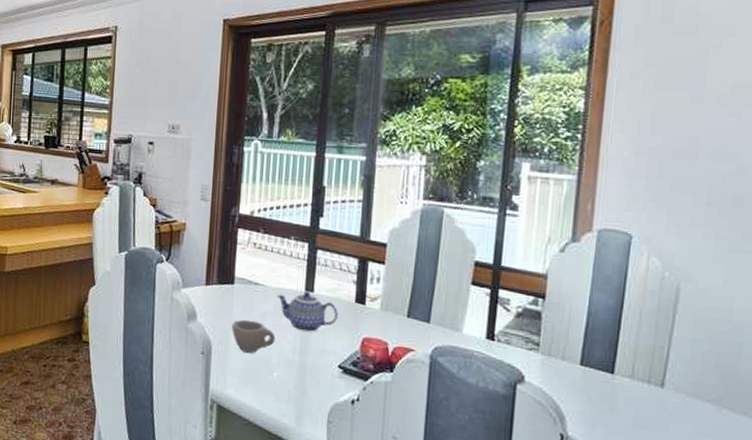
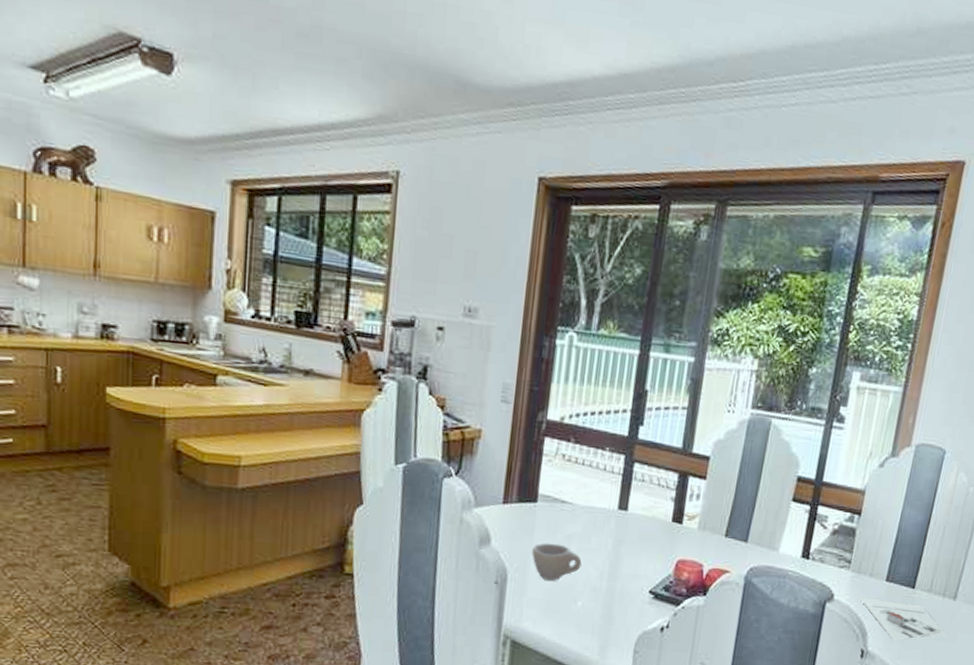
teapot: present [277,291,338,332] -> none [586,510,653,555]
architectural model: none [554,380,659,427] -> present [860,597,948,641]

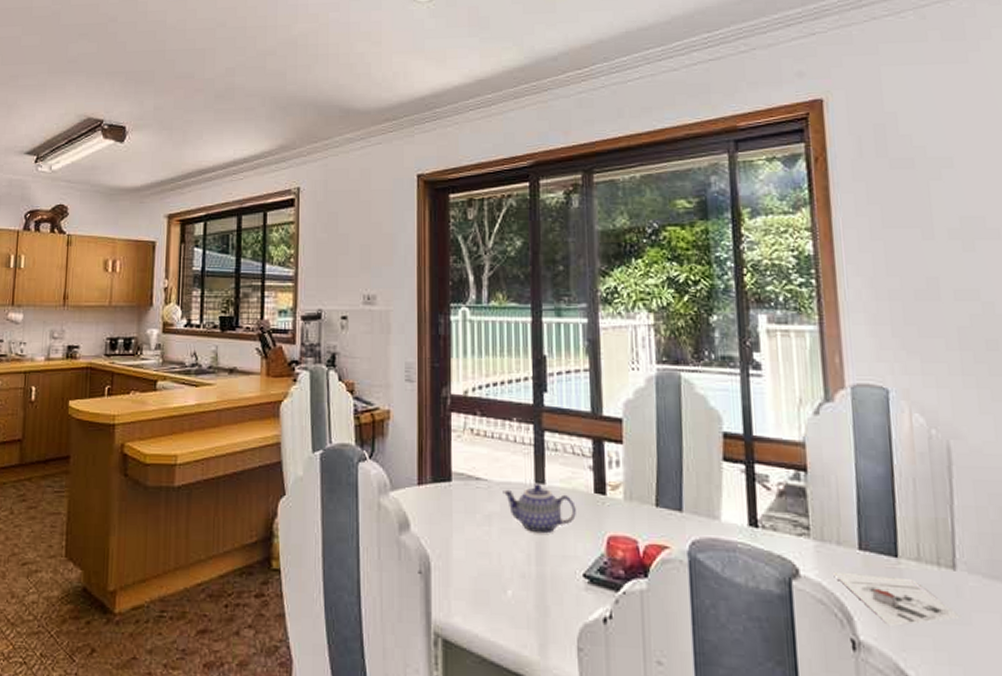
cup: present [532,543,582,581] -> none [453,525,505,567]
teapot: none [586,510,653,555] -> present [503,484,576,534]

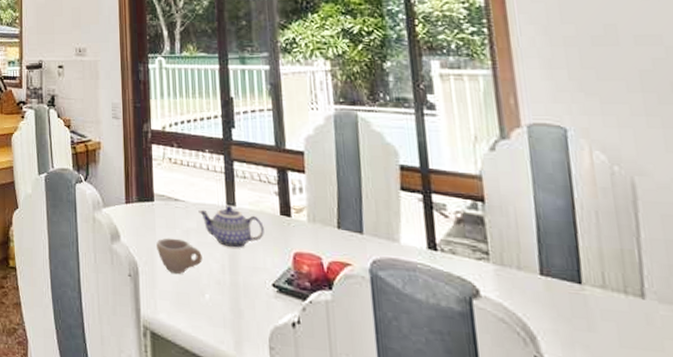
cup: none [453,525,505,567] -> present [156,238,202,274]
architectural model: present [833,571,960,627] -> none [514,293,651,348]

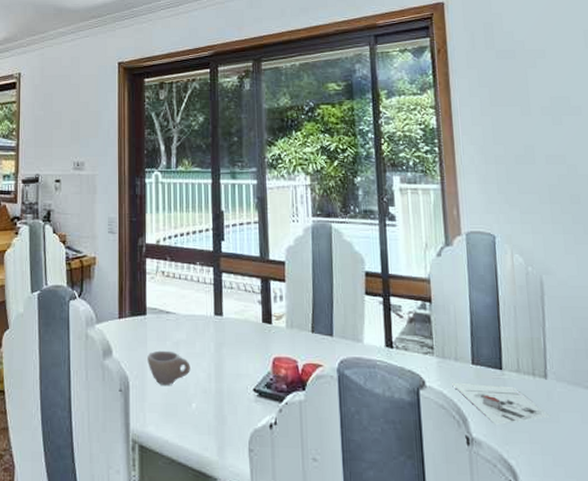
teapot: present [198,206,264,248] -> none [188,316,248,357]
architectural model: none [514,293,651,348] -> present [452,382,550,426]

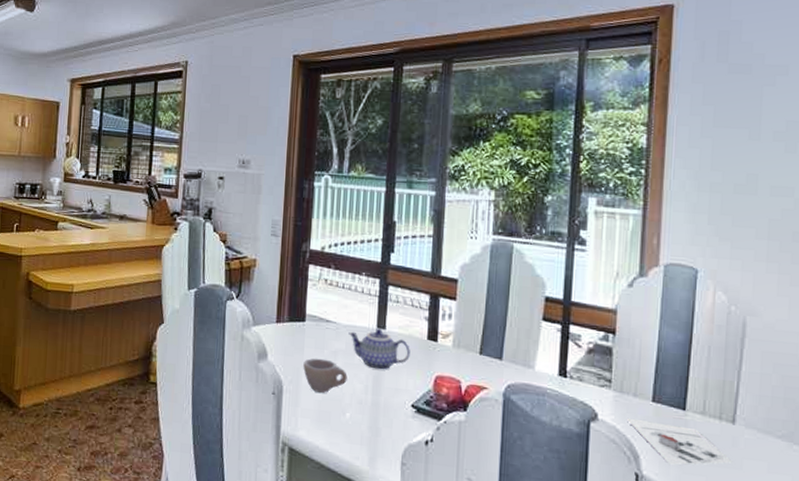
teapot: none [188,316,248,357] -> present [348,328,410,370]

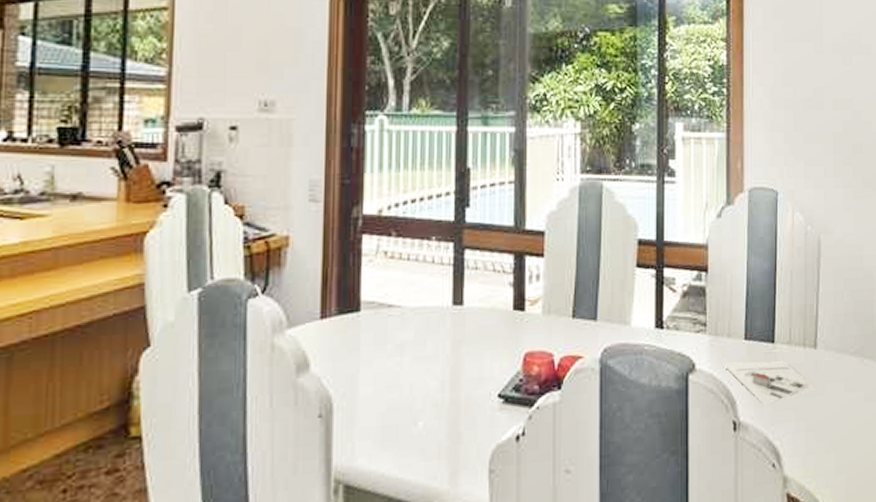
cup: present [303,358,347,393] -> none [360,356,418,403]
teapot: present [348,328,410,370] -> none [417,306,494,358]

